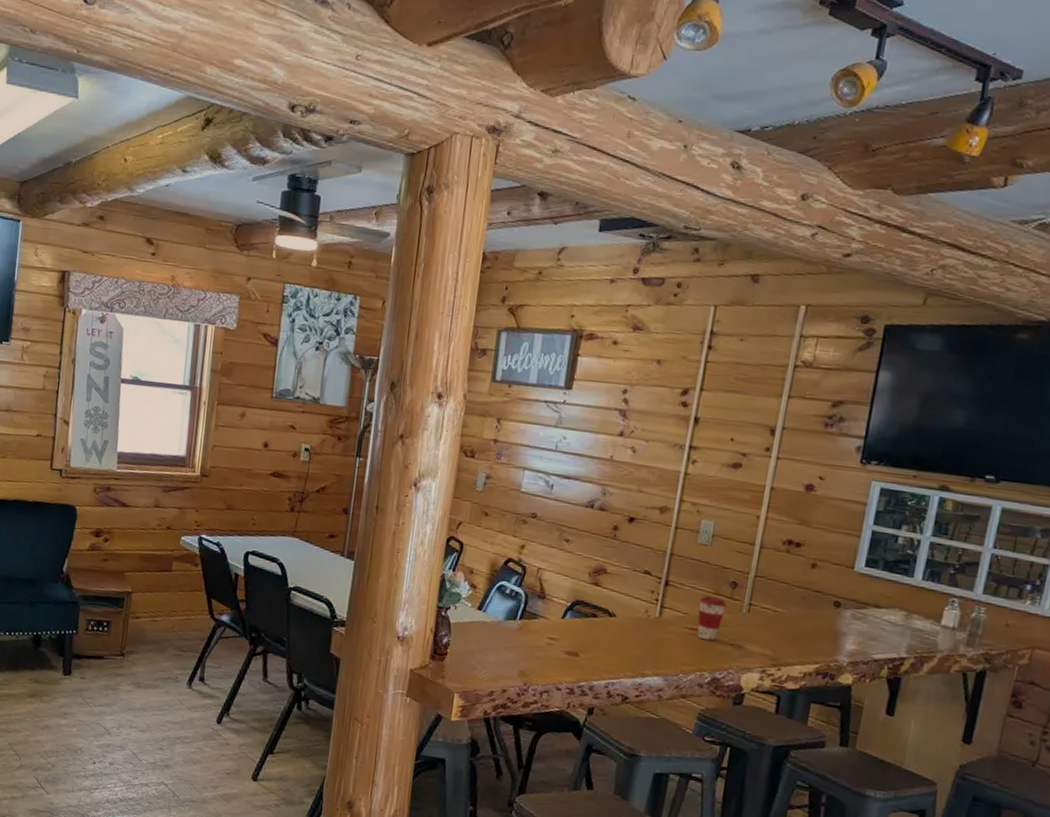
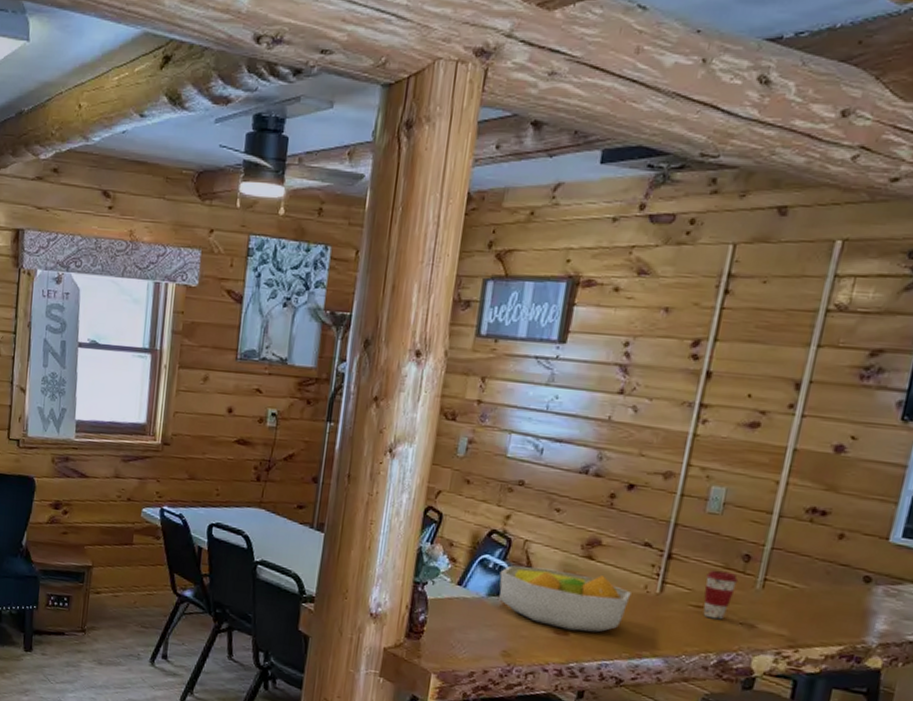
fruit bowl: none [515,591,634,654] -> present [499,565,631,633]

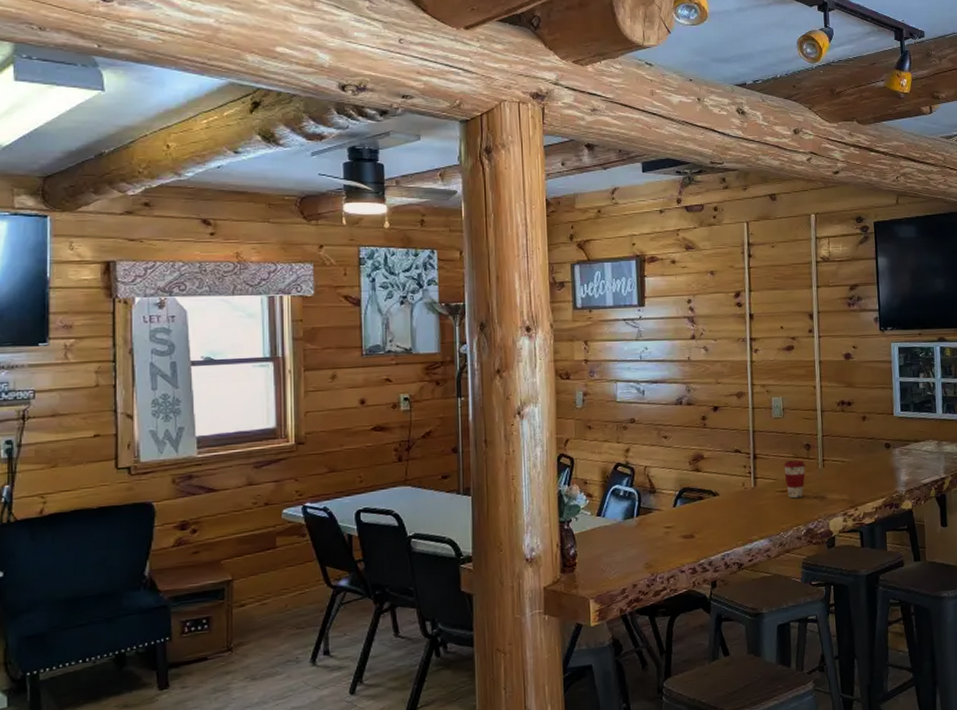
fruit bowl: present [499,565,631,633] -> none [630,483,734,533]

